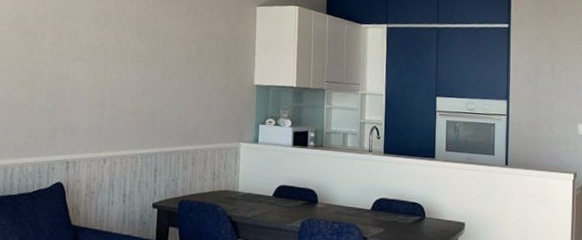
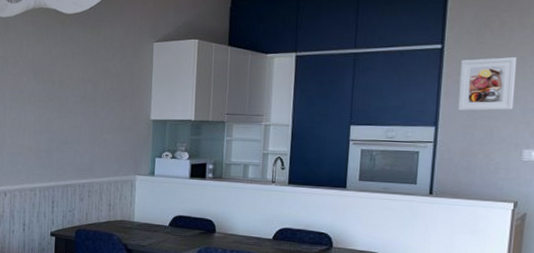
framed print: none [524,38,568,87] -> present [458,57,516,111]

